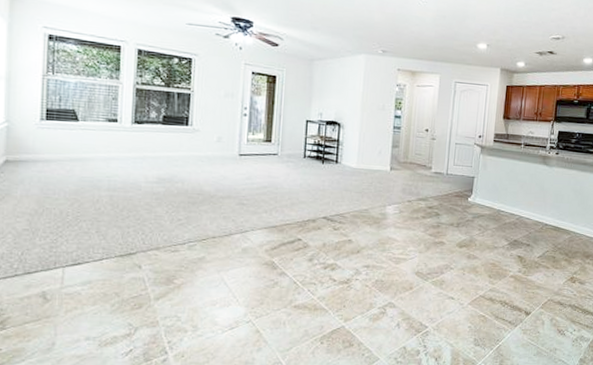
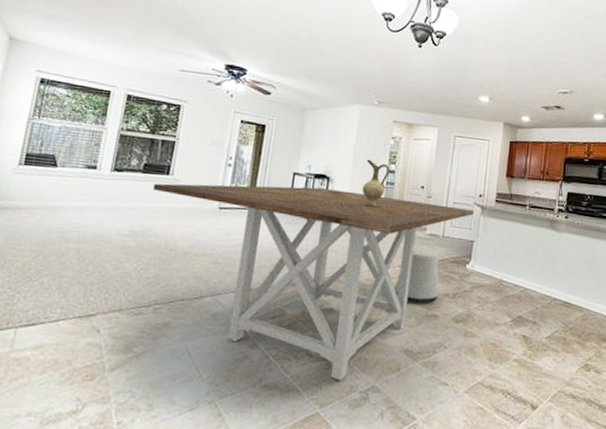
dining table: none [174,133,475,300] -> present [152,183,475,381]
ceramic jug: none [371,105,396,150] -> present [362,159,390,208]
stool: none [404,184,446,233] -> present [393,247,441,304]

